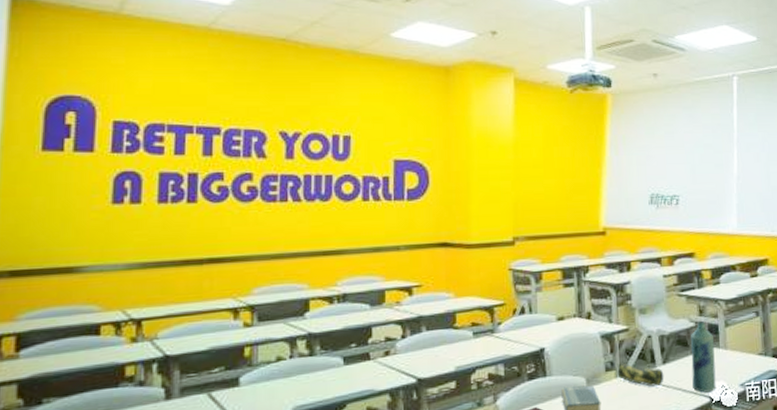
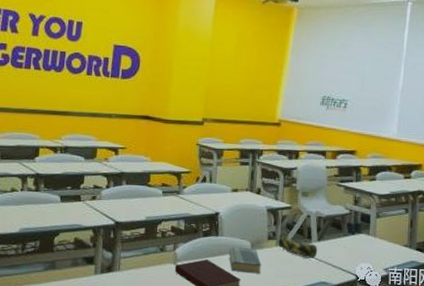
bottle: present [690,320,716,393] -> none [342,209,365,271]

